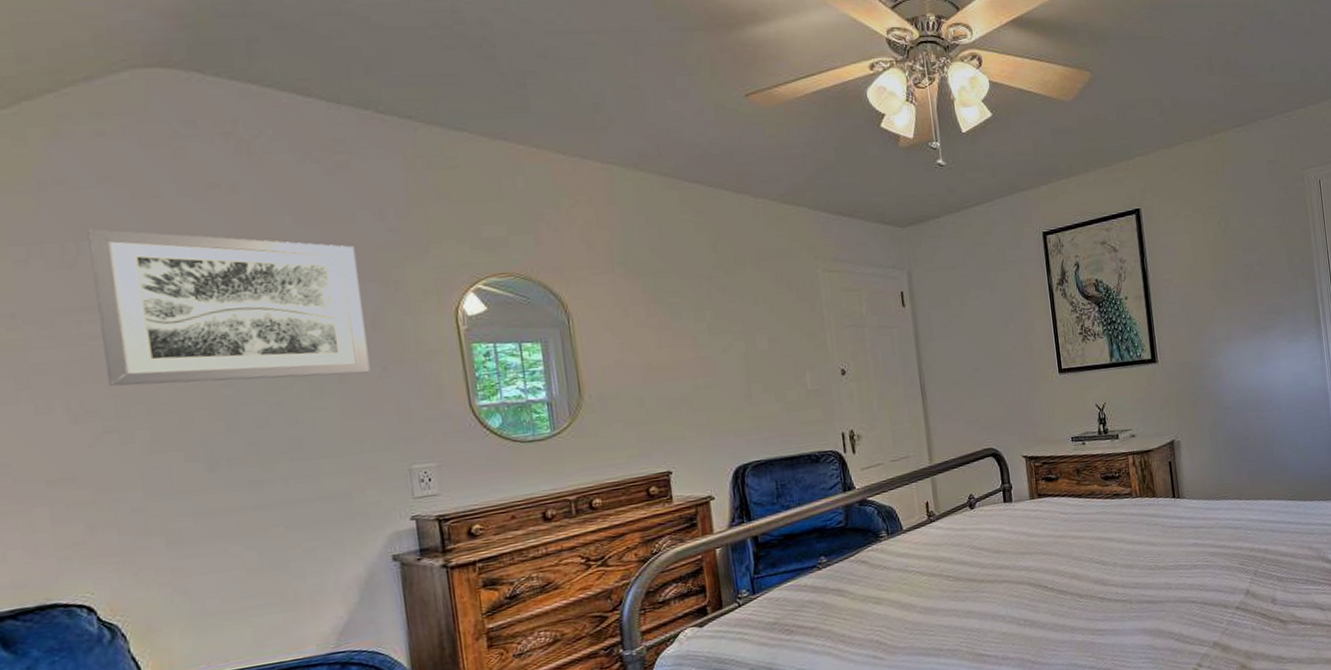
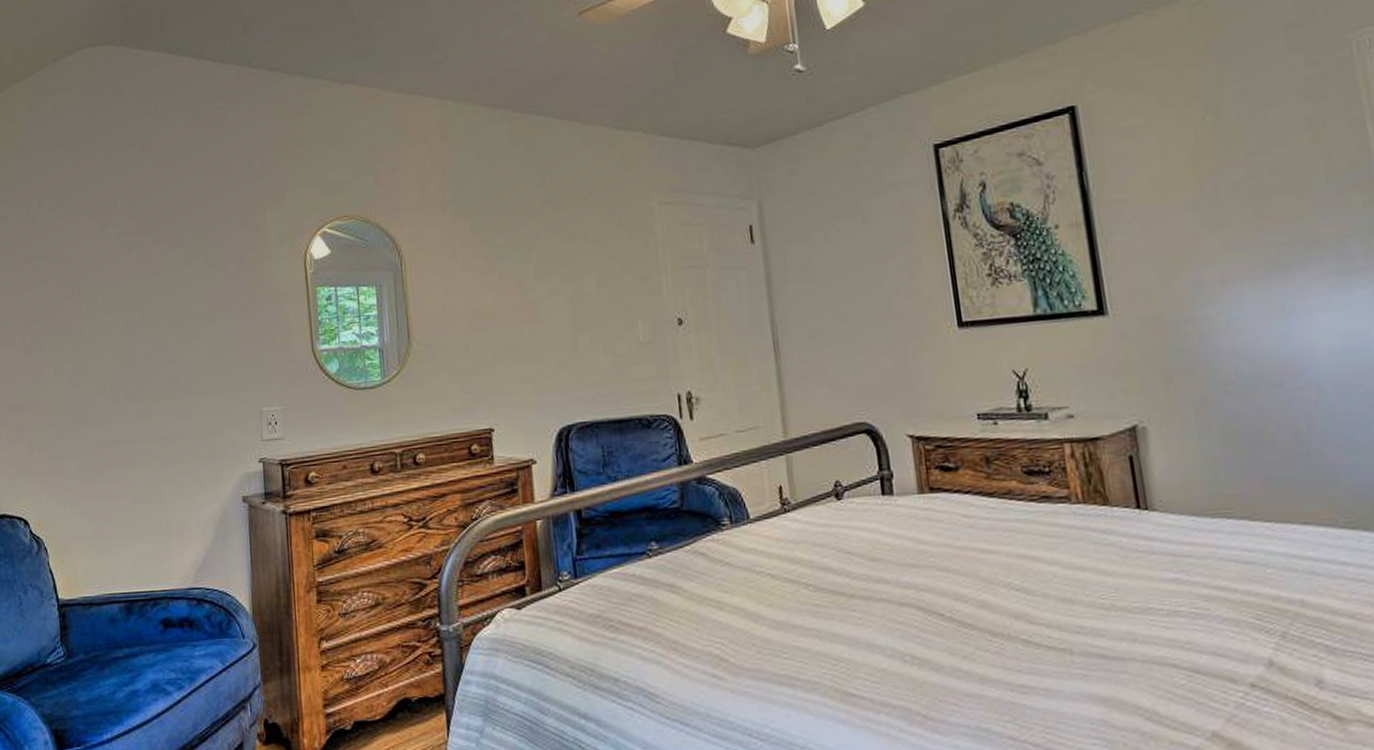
wall art: present [87,228,371,387] -> none [45,187,234,325]

